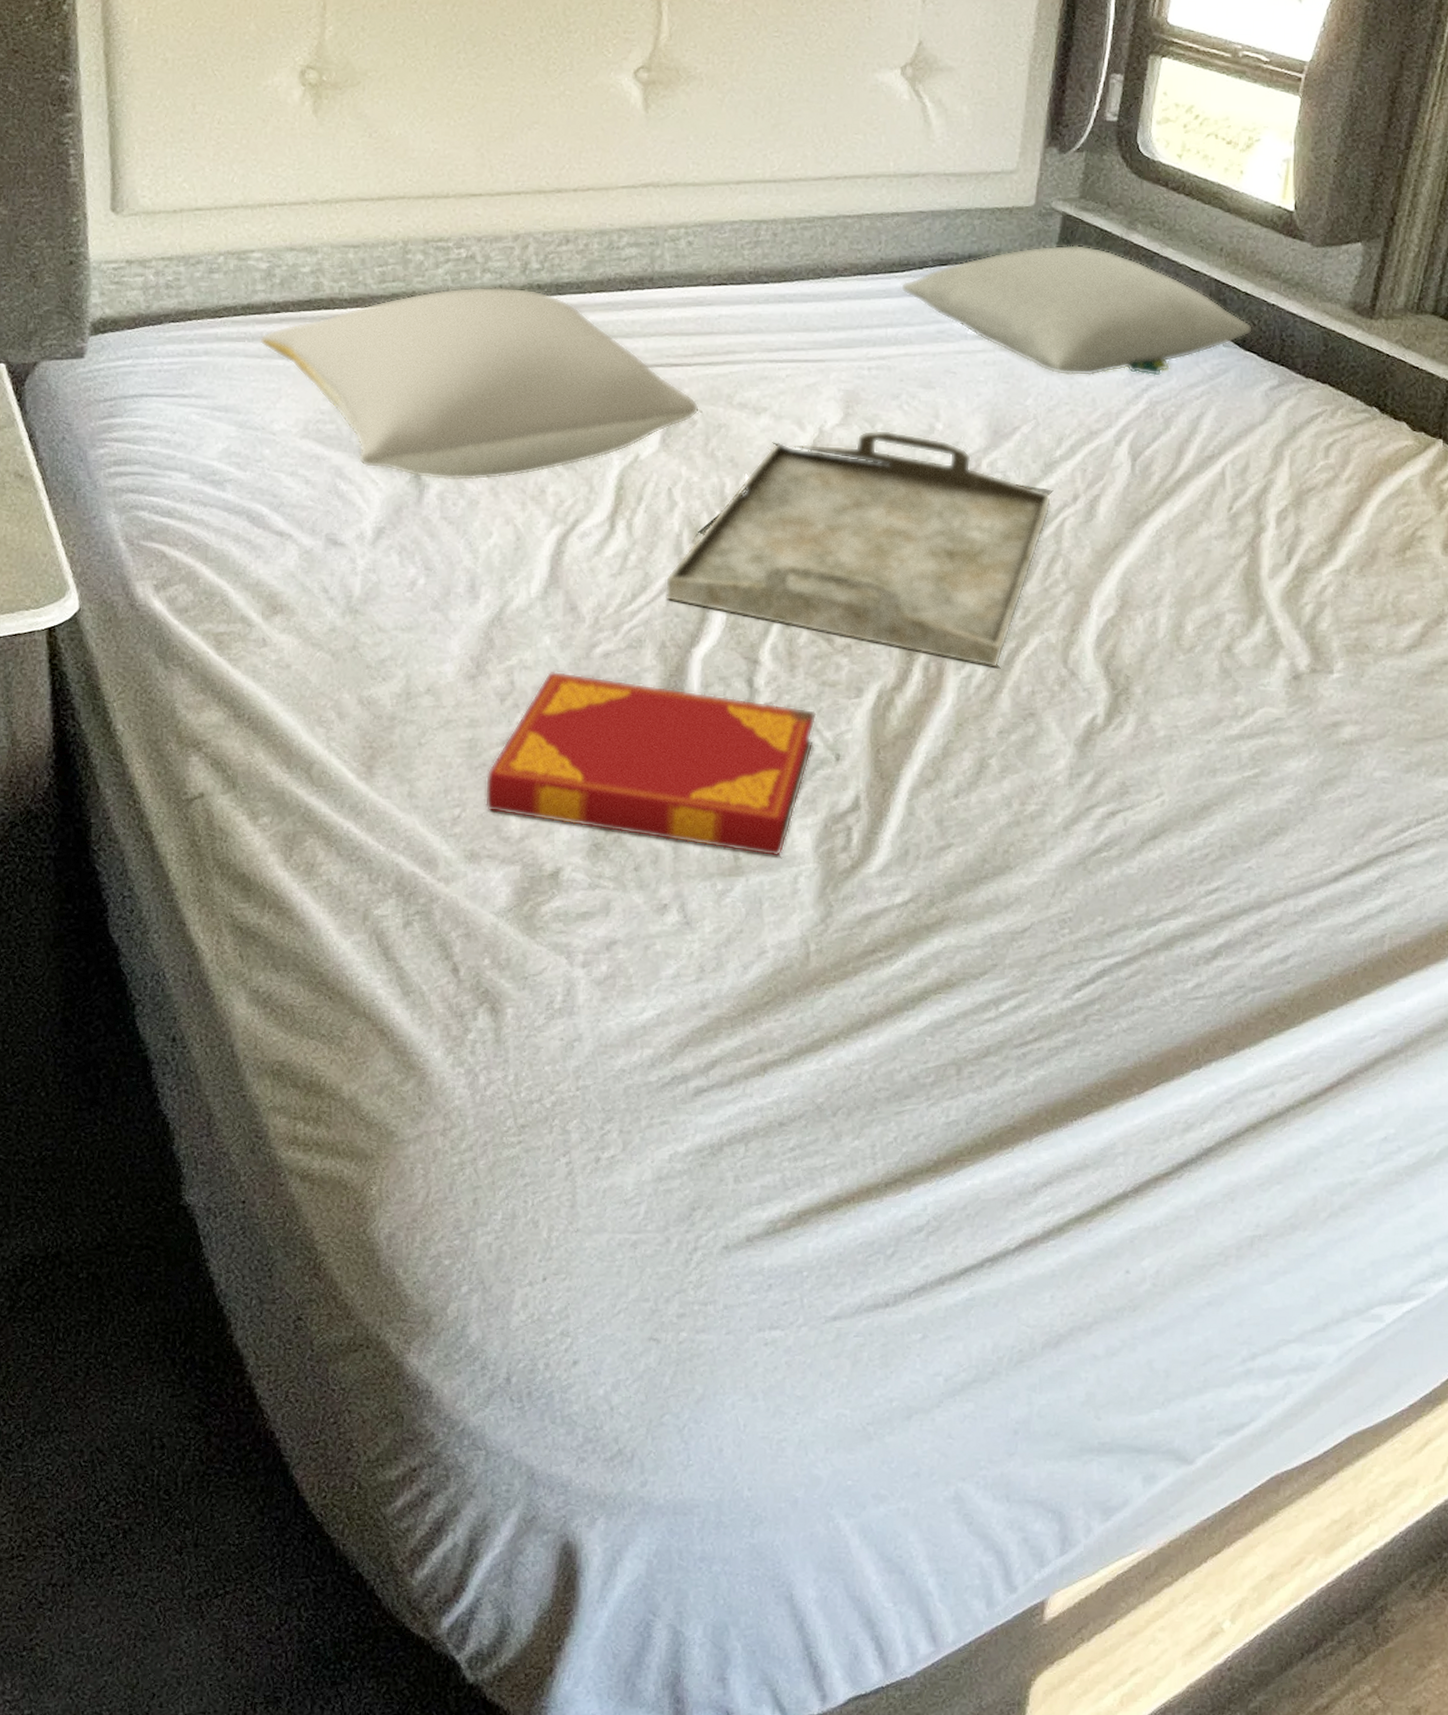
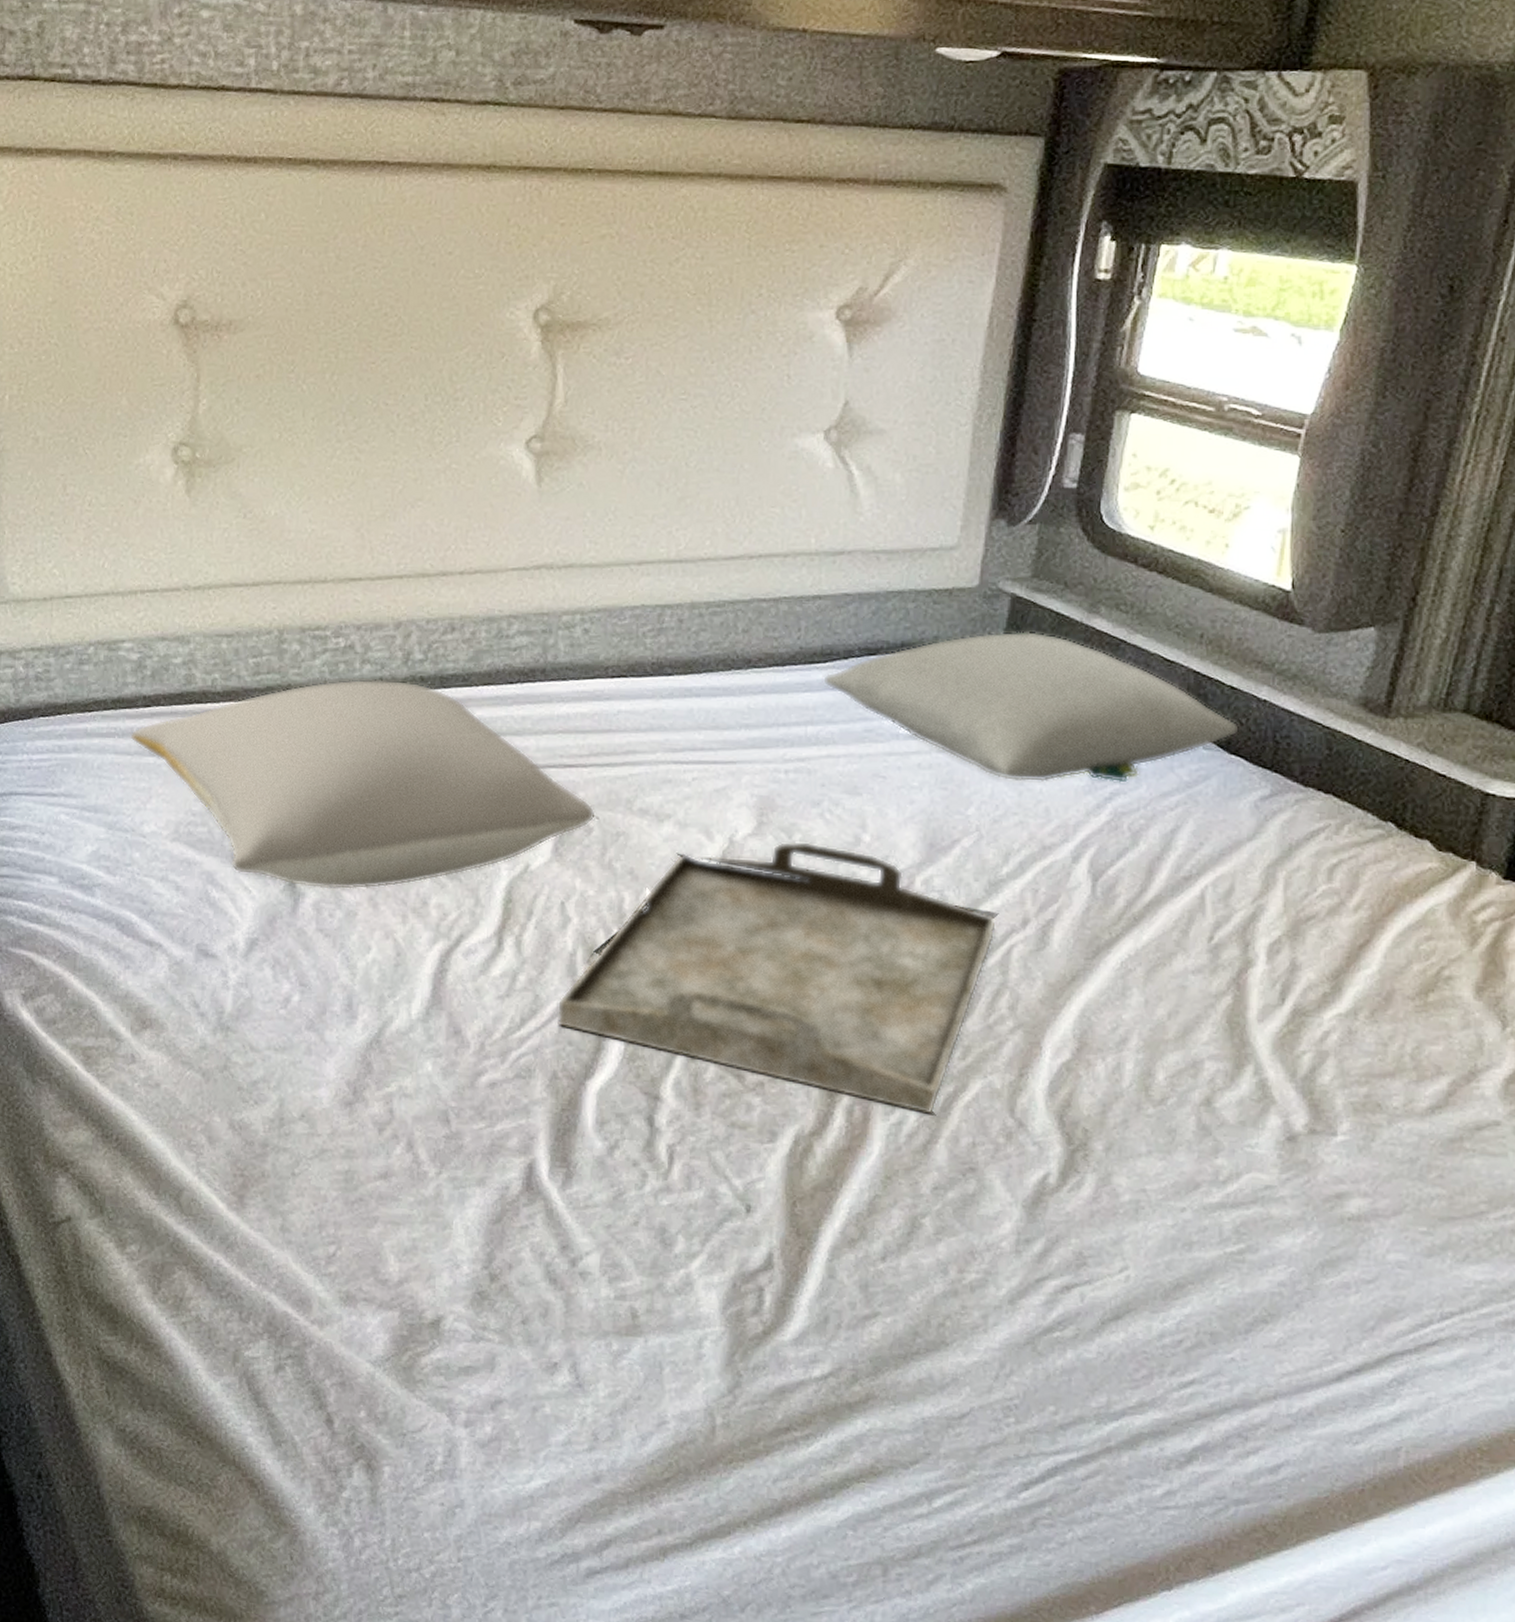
hardback book: present [484,671,817,858] -> none [361,1100,725,1318]

